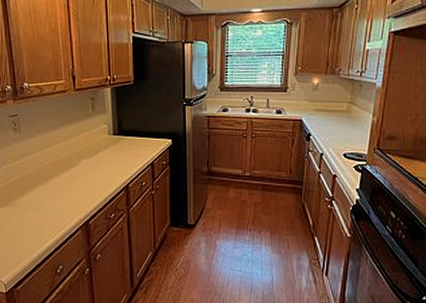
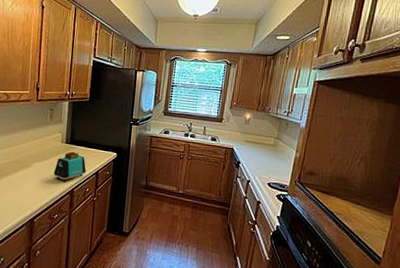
toaster: none [104,143,140,178] -> present [53,151,87,182]

